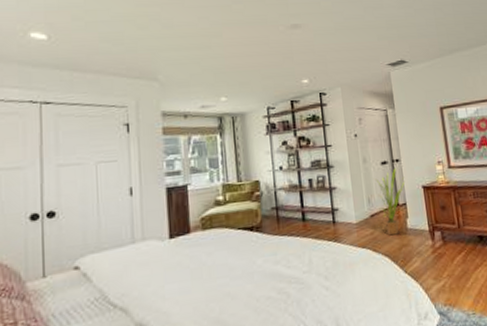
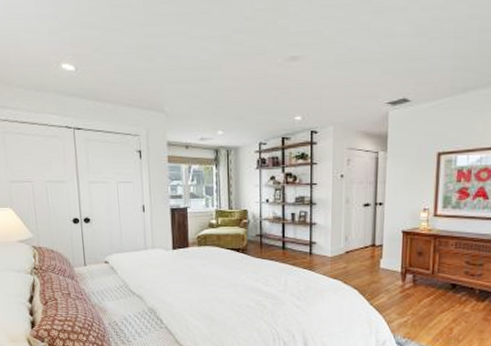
house plant: present [375,168,405,236] -> none [355,211,386,272]

